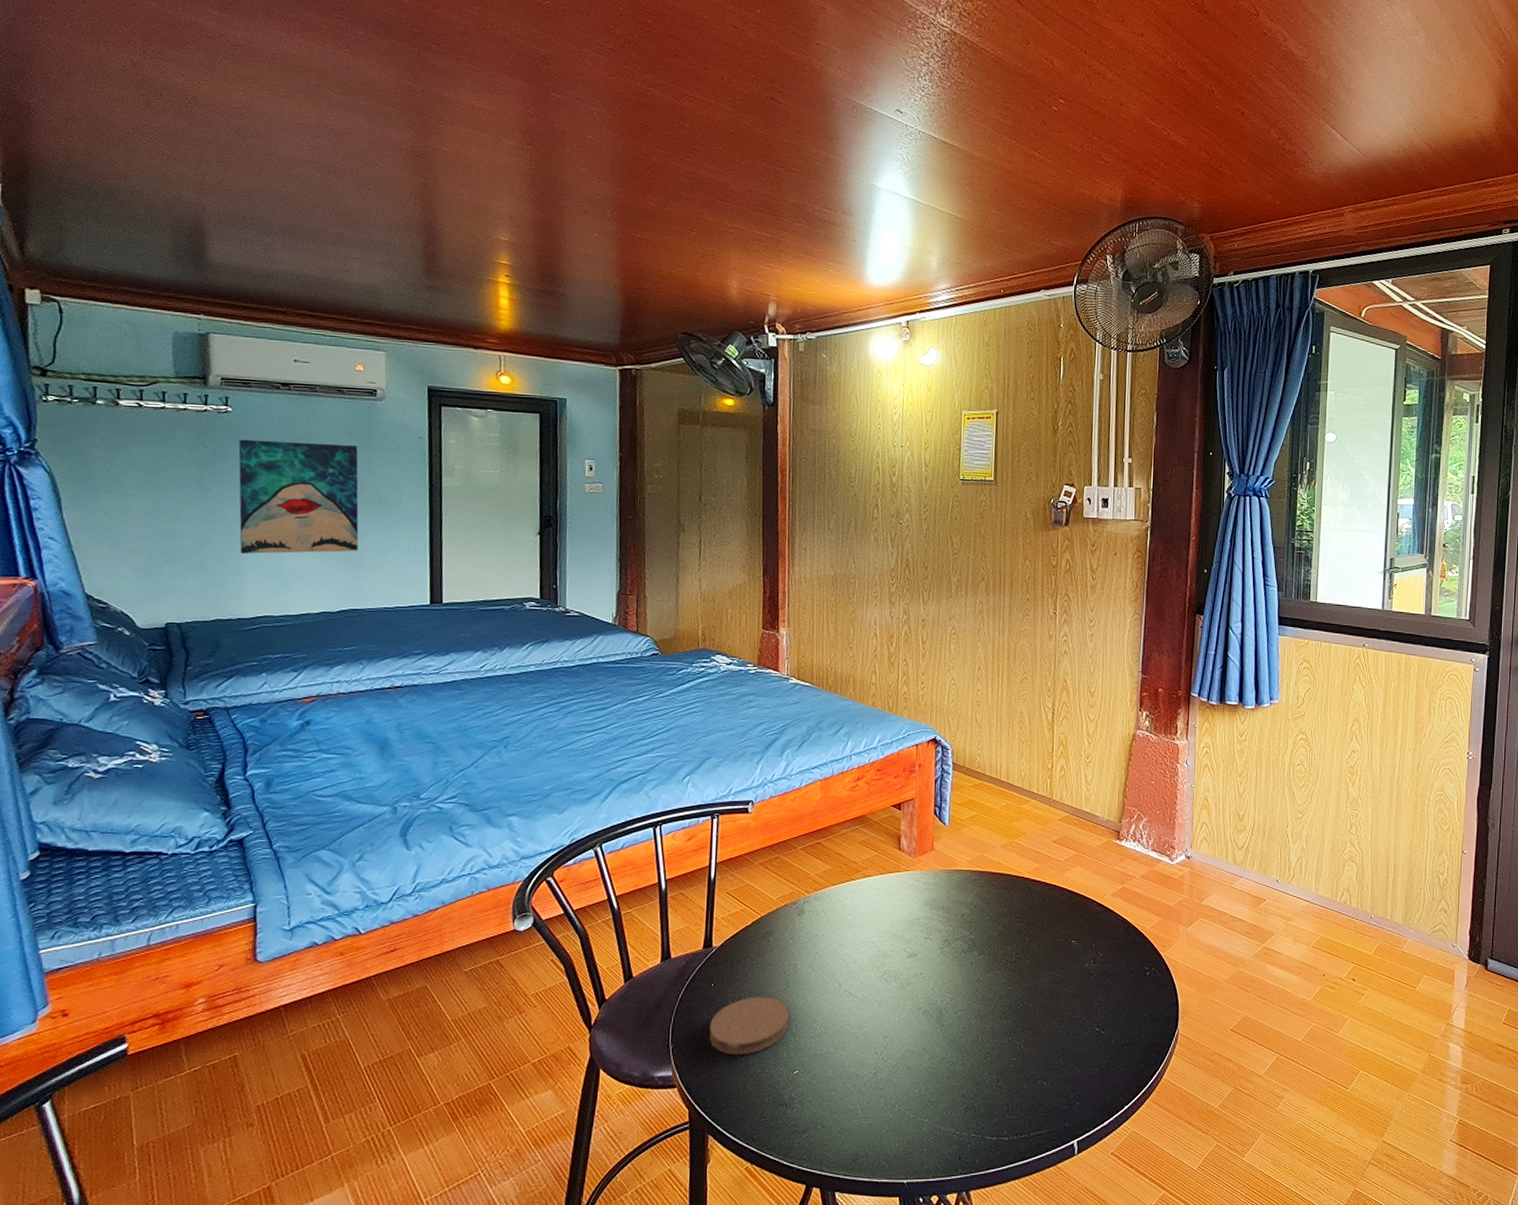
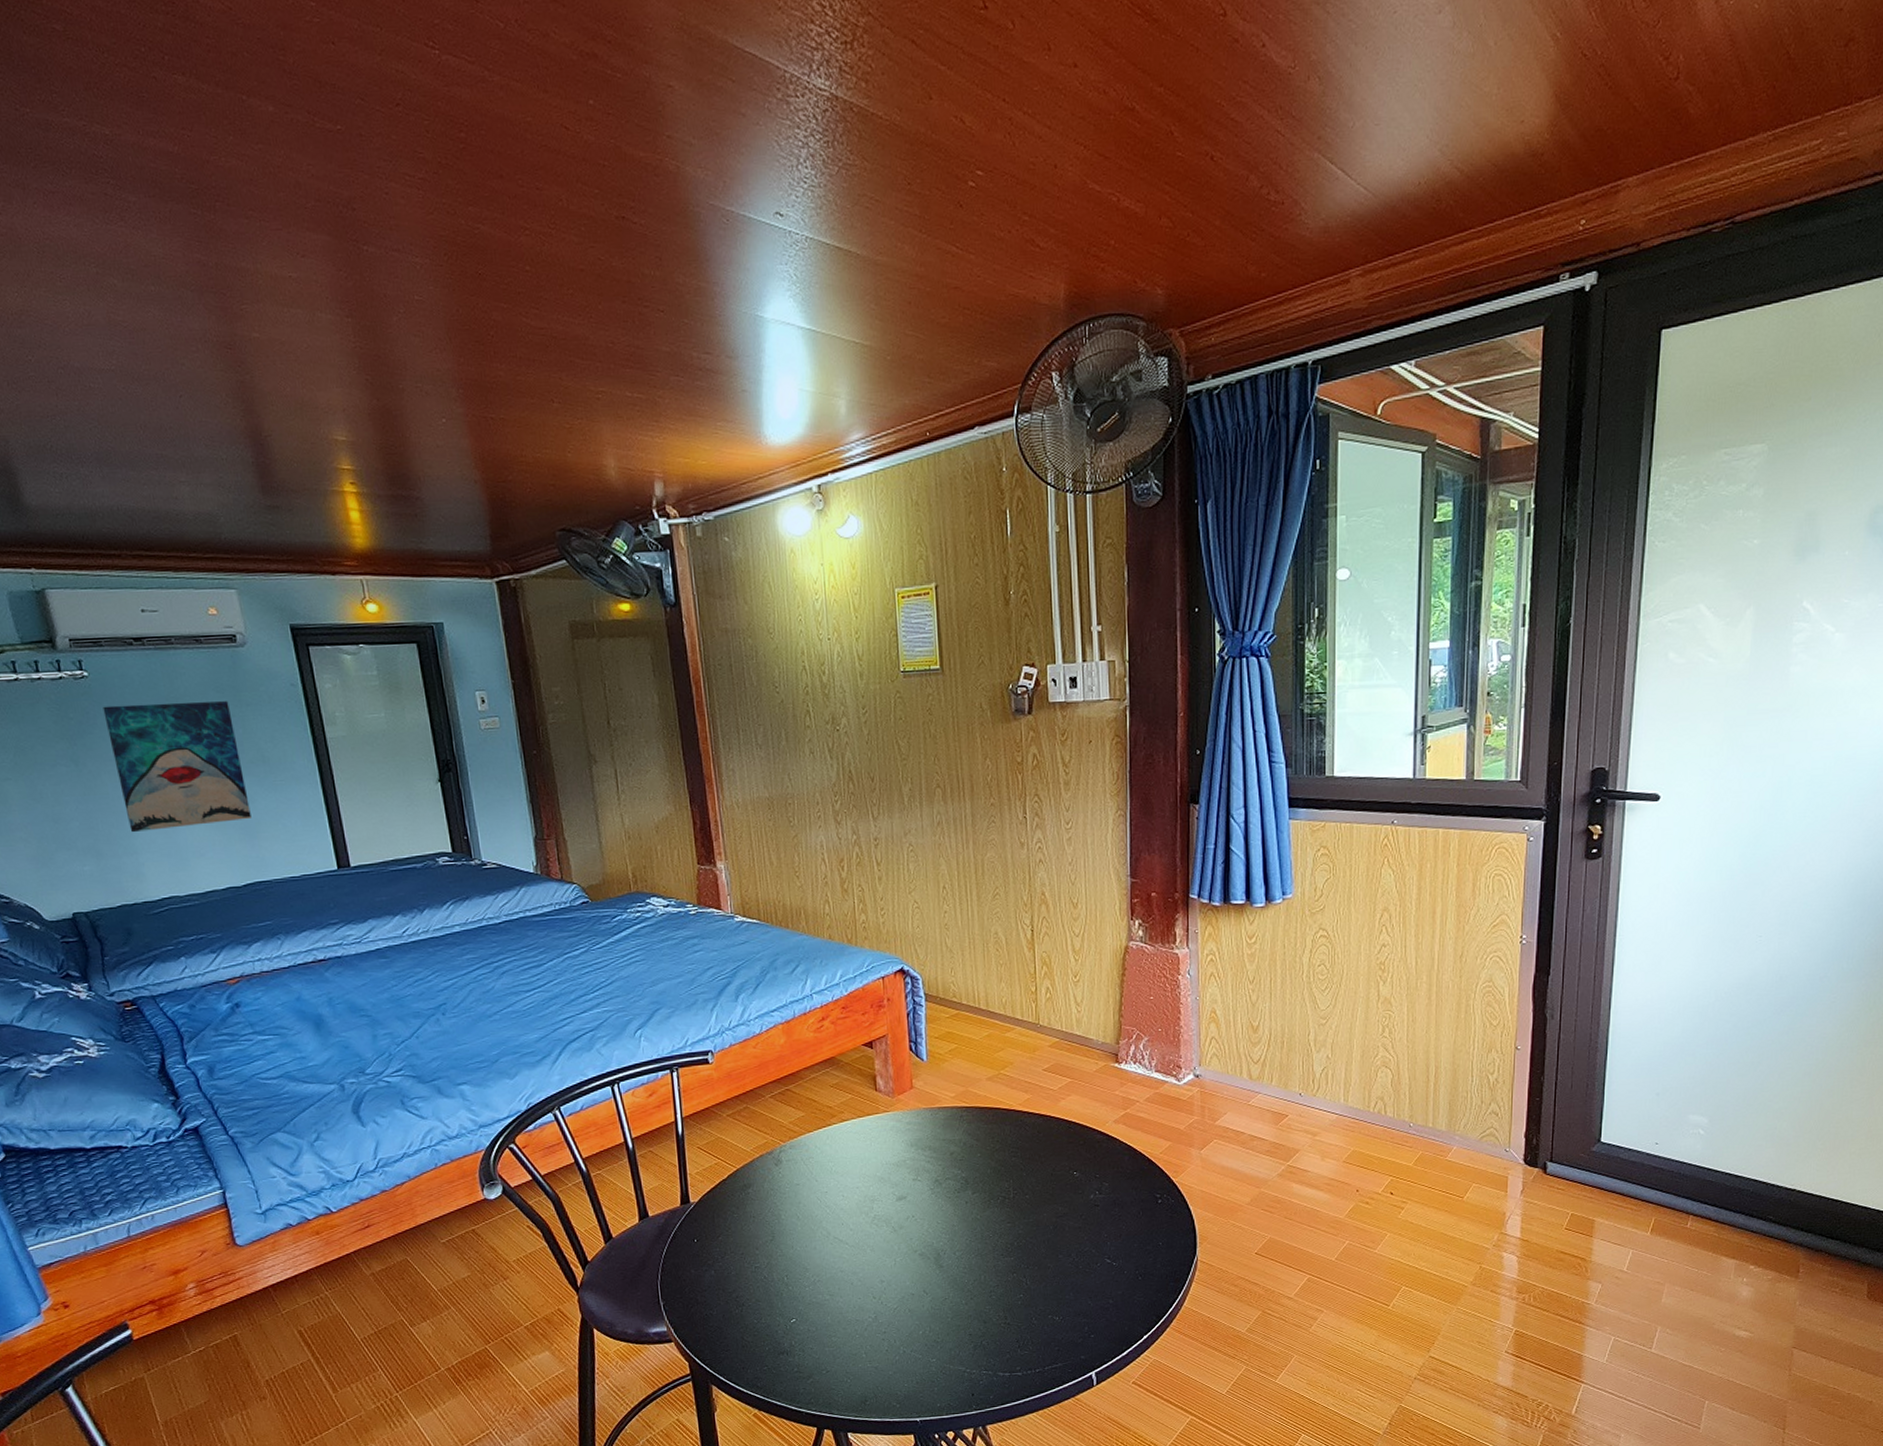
coaster: present [709,996,790,1055] -> none [698,1248,780,1308]

